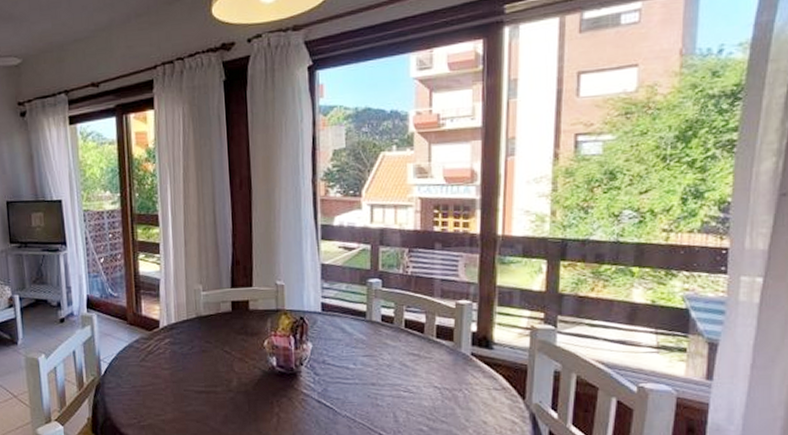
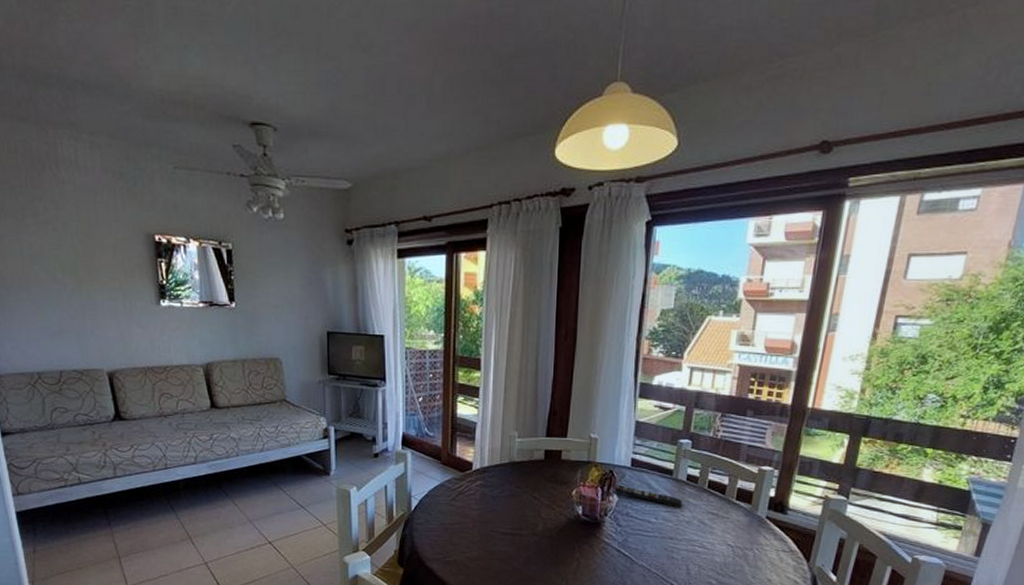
remote control: none [305,331,381,351] -> present [613,484,683,508]

